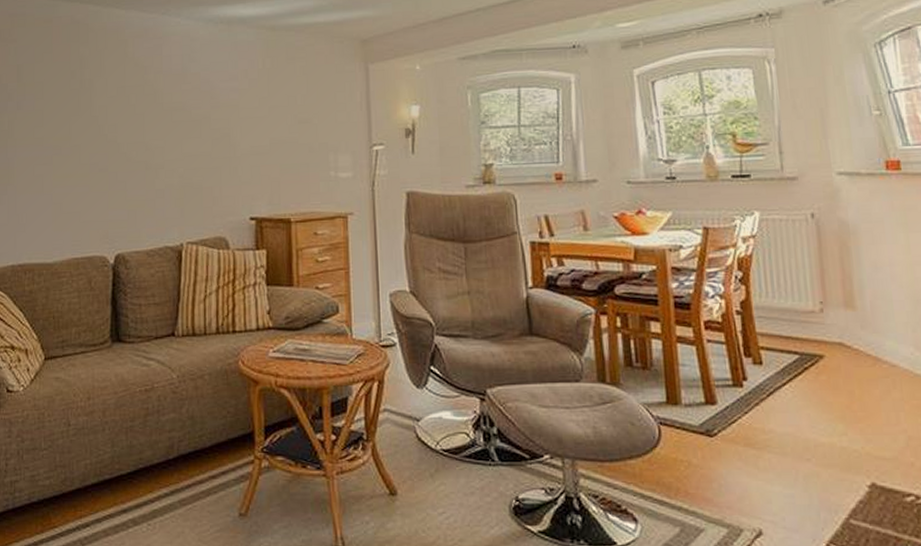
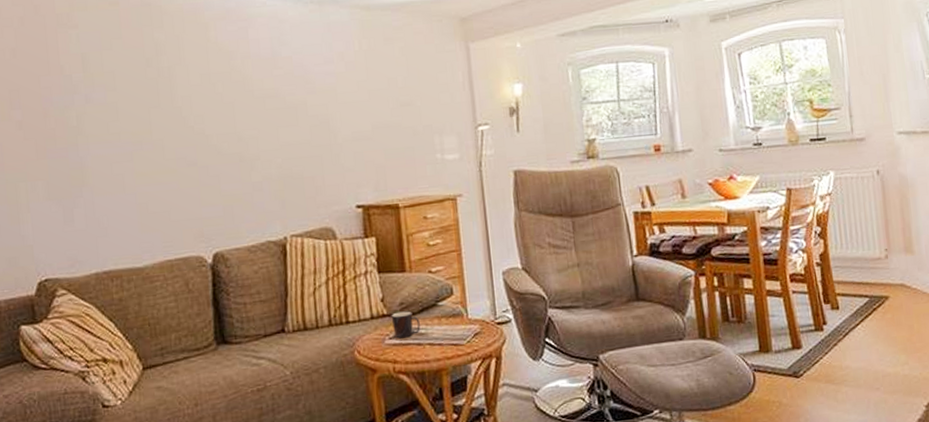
mug: none [276,325,304,355] -> present [391,311,420,341]

